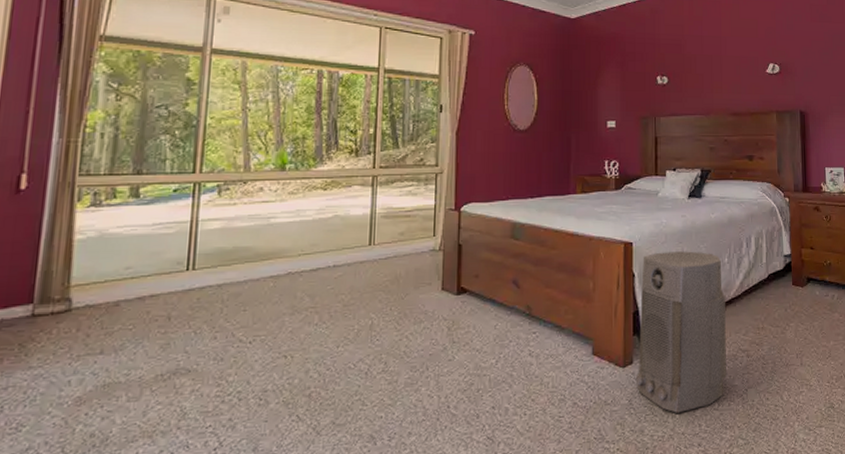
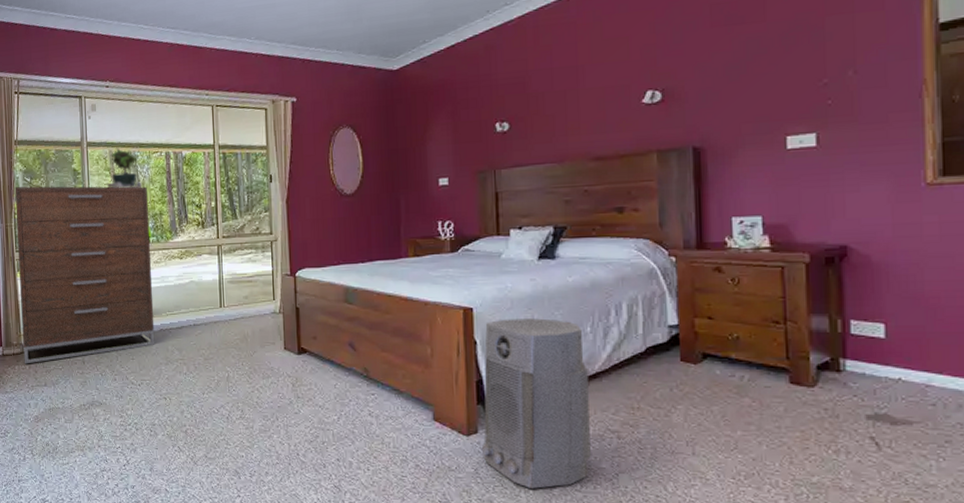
dresser: none [69,92,289,326] -> present [14,186,155,364]
potted plant: none [233,60,283,107] -> present [106,148,142,189]

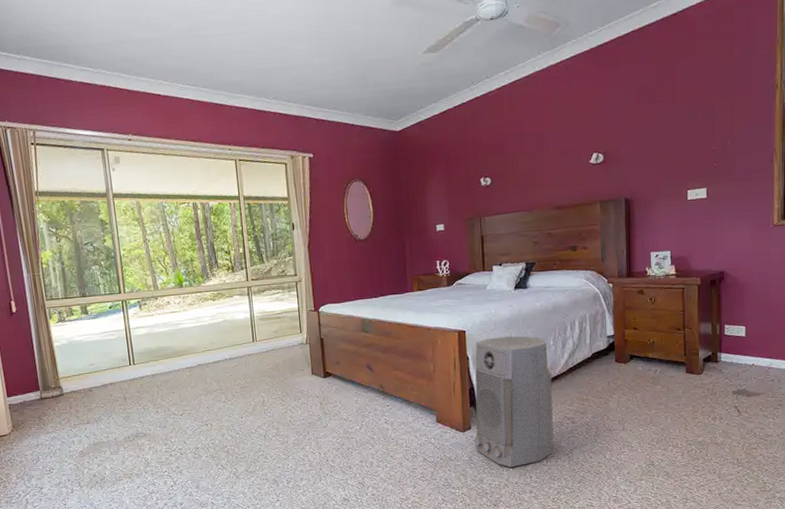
dresser: present [14,186,155,364] -> none [39,235,193,405]
potted plant: present [106,148,142,189] -> none [136,199,172,238]

